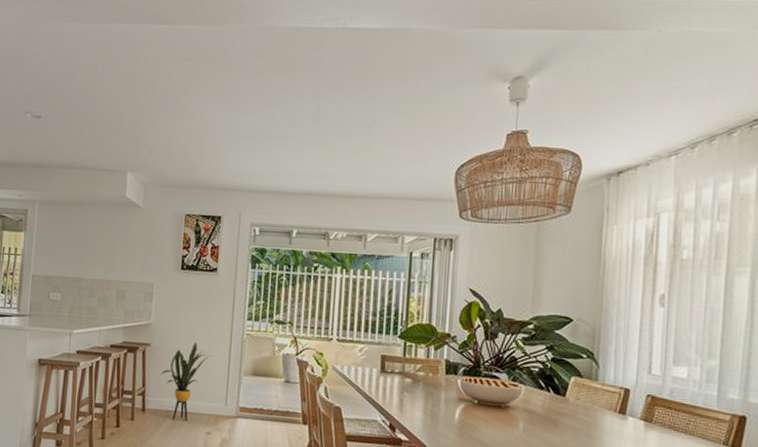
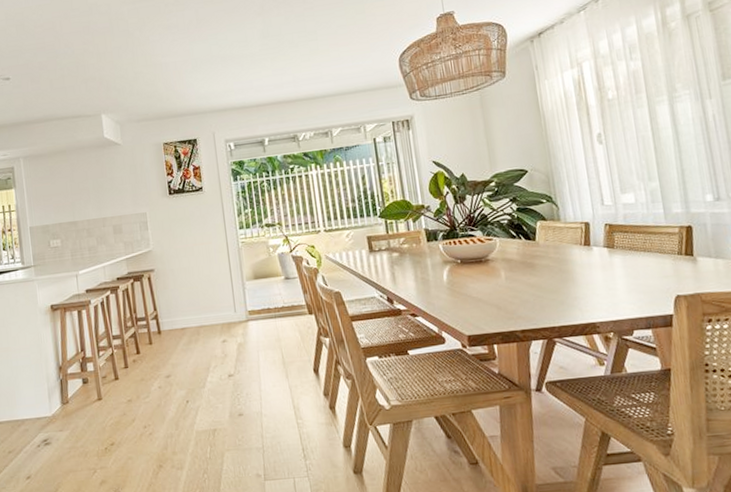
house plant: present [160,343,212,422] -> none [168,260,213,336]

